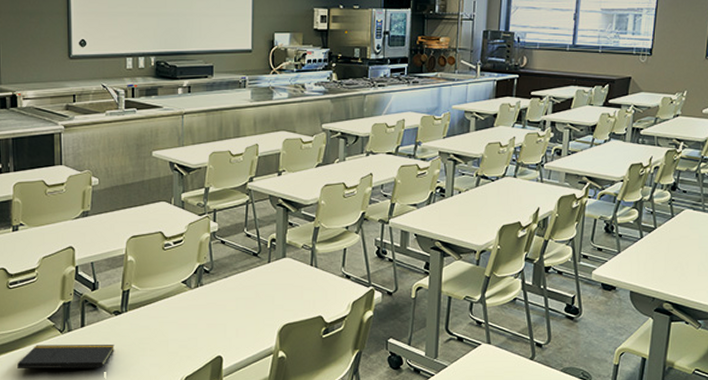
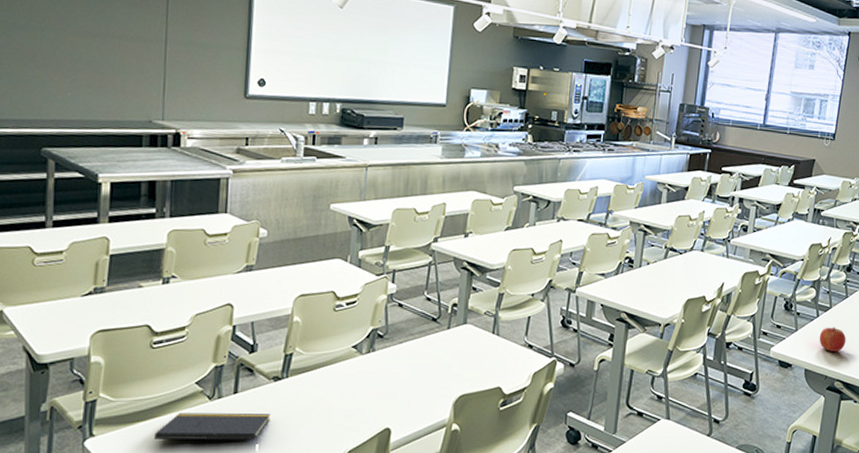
fruit: none [644,248,674,273] -> present [819,327,846,352]

